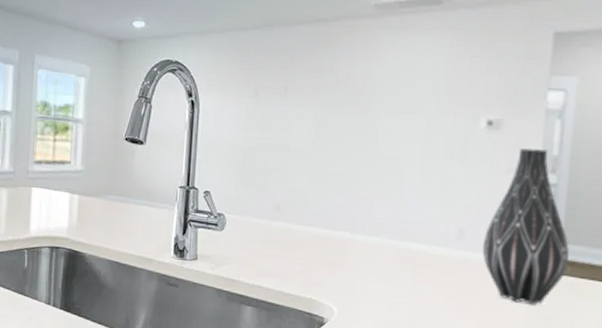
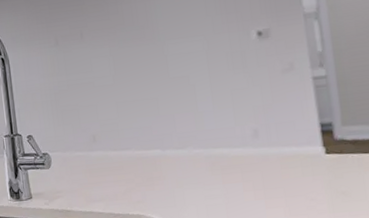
vase: present [482,148,570,305] -> none [275,48,352,185]

